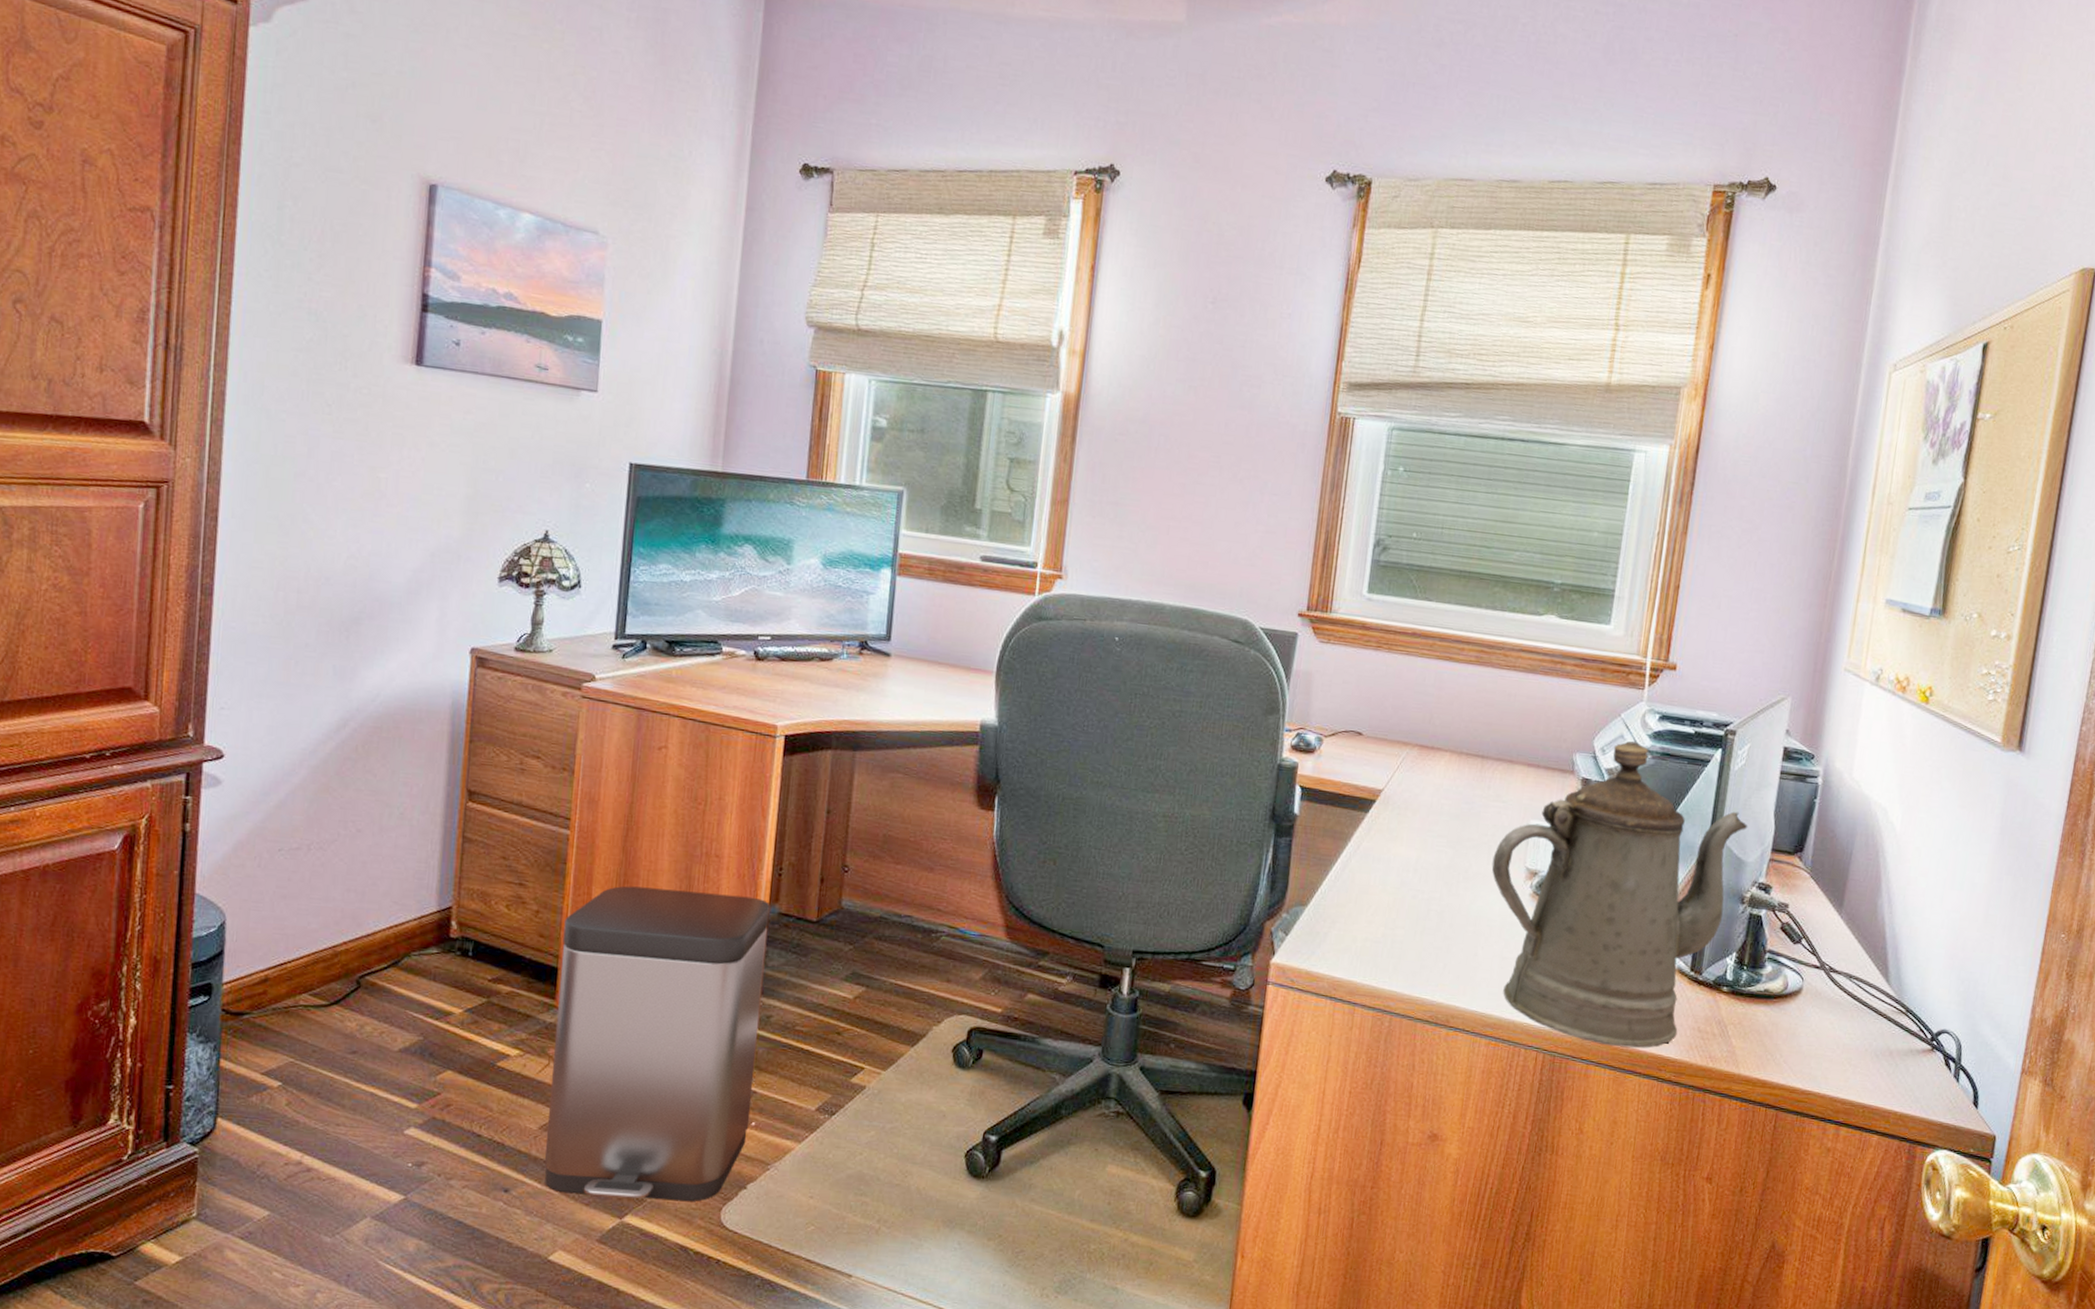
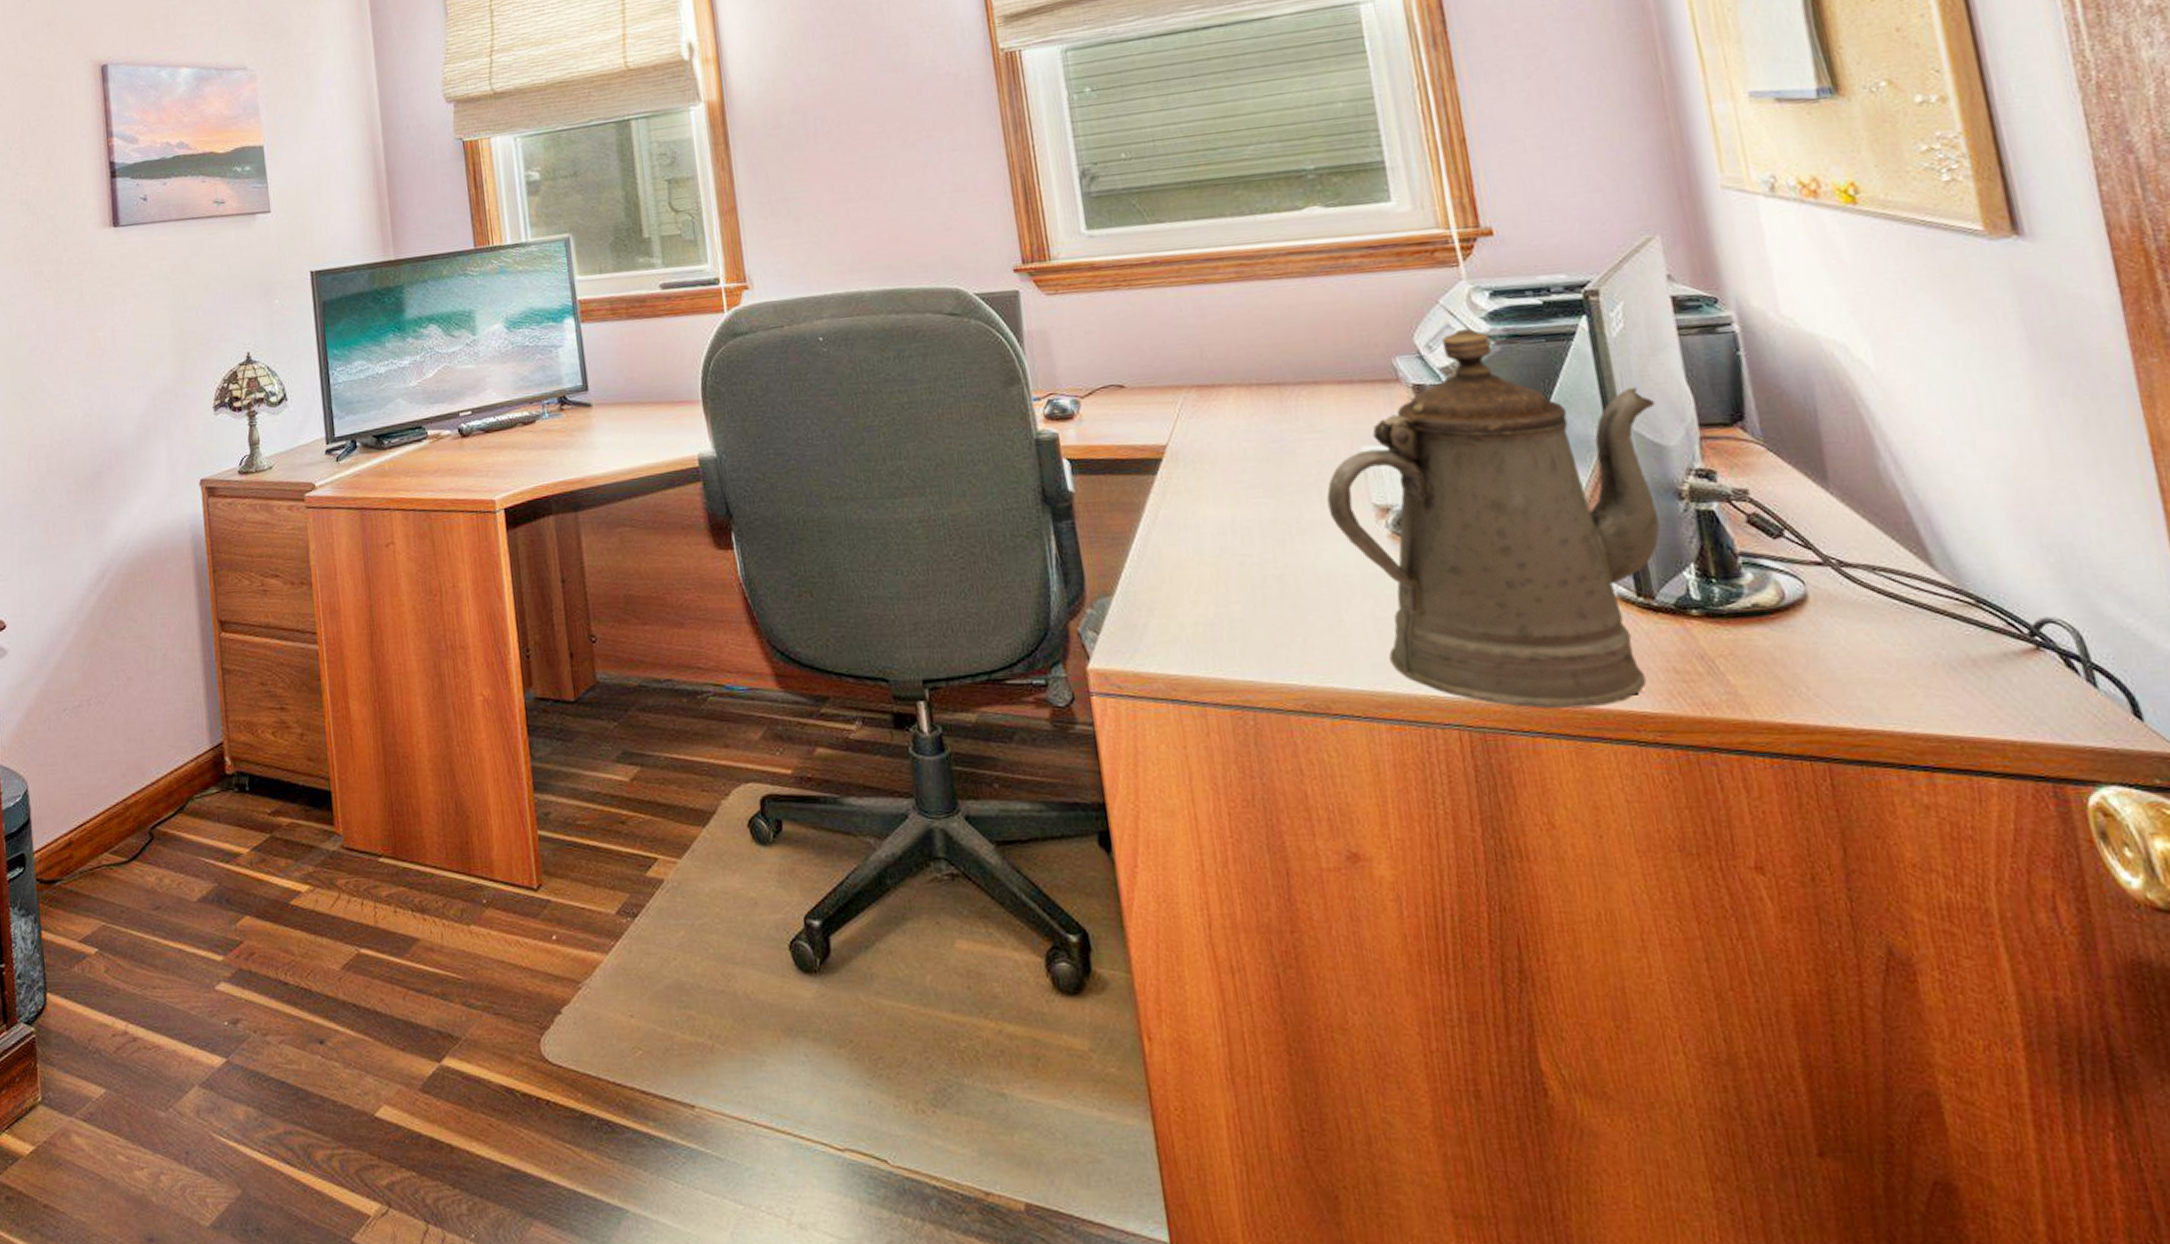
pedal bin: present [544,886,770,1201] -> none [329,685,551,1040]

